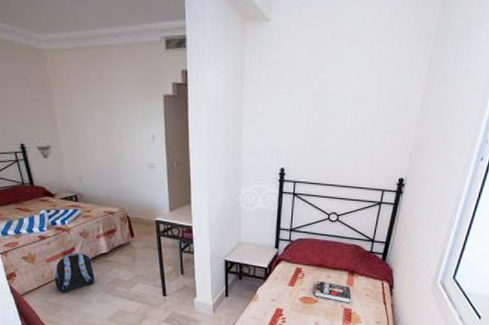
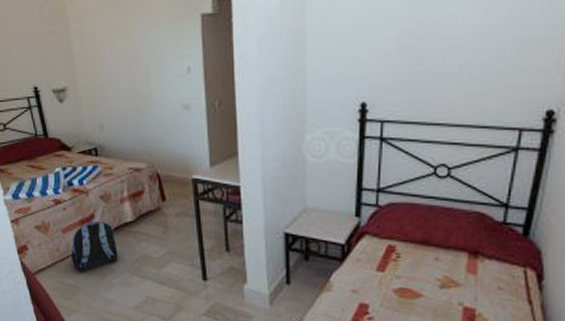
book: present [314,280,351,303] -> none [416,264,474,300]

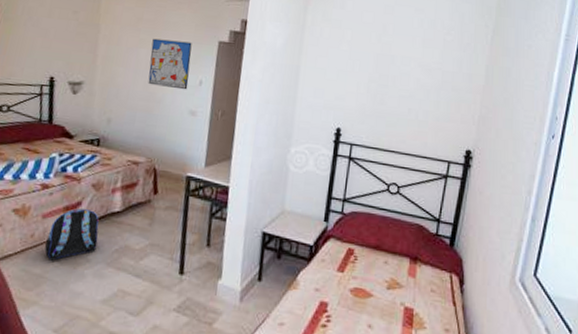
wall art: none [127,21,176,81] -> present [148,38,192,90]

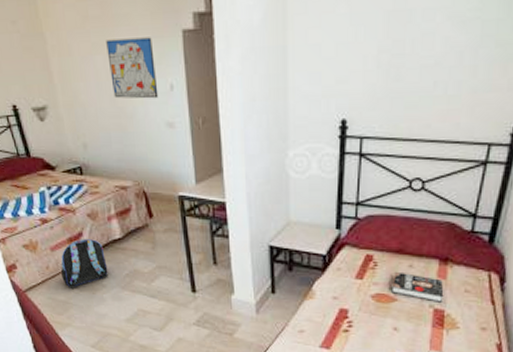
book: none [368,266,414,301] -> present [391,271,444,303]

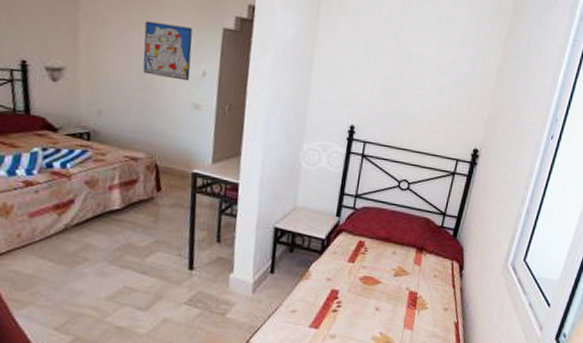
backpack: present [61,238,108,288] -> none [35,206,97,261]
book: present [391,271,444,303] -> none [377,257,418,286]

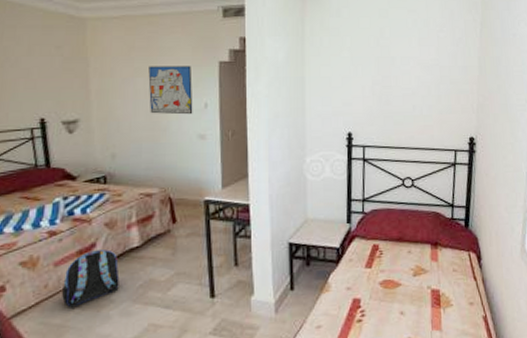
backpack: none [35,206,97,261] -> present [62,249,120,308]

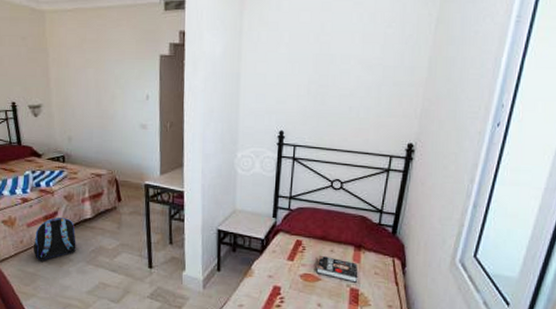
wall art: present [148,66,193,115] -> none [98,57,136,105]
book: none [395,258,438,283] -> present [316,255,358,283]

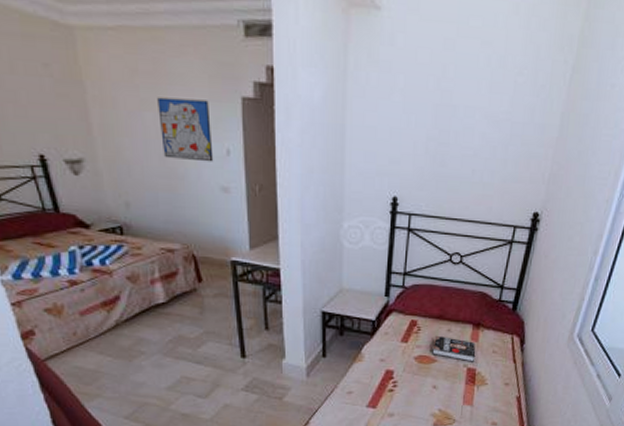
backpack: present [34,216,76,262] -> none [91,302,149,356]
wall art: none [98,57,136,105] -> present [157,97,214,162]

